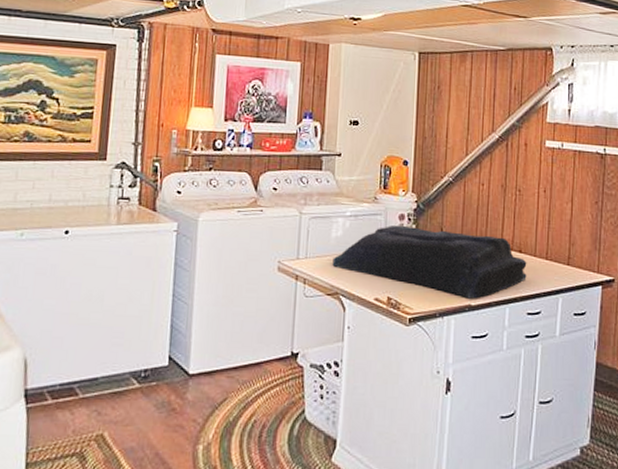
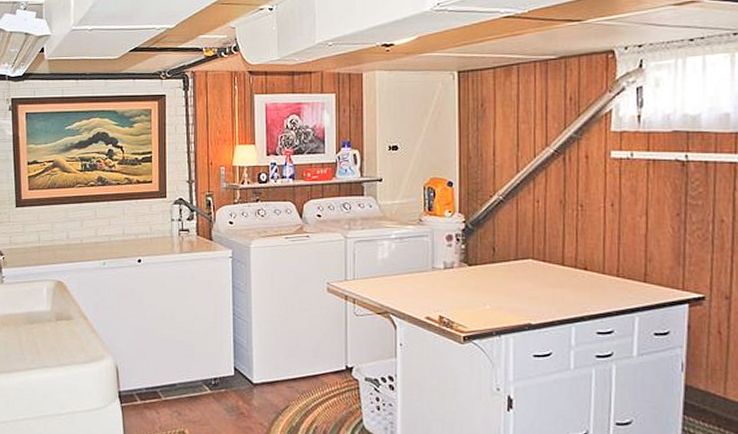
blanket: present [332,224,527,299] -> none [380,245,595,318]

